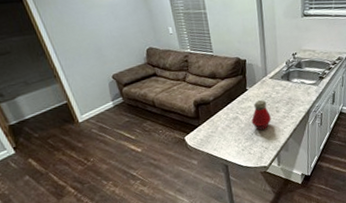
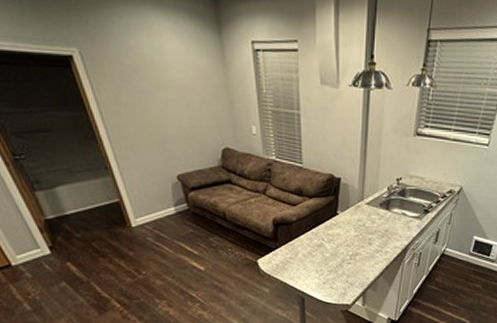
bottle: present [251,99,271,131] -> none [338,227,362,264]

